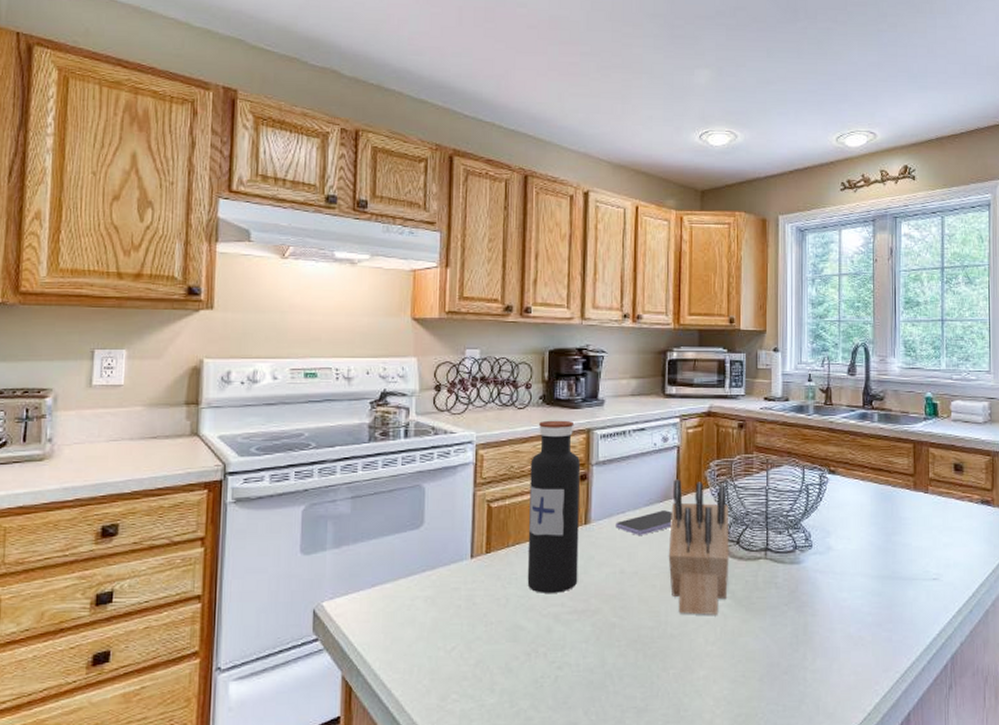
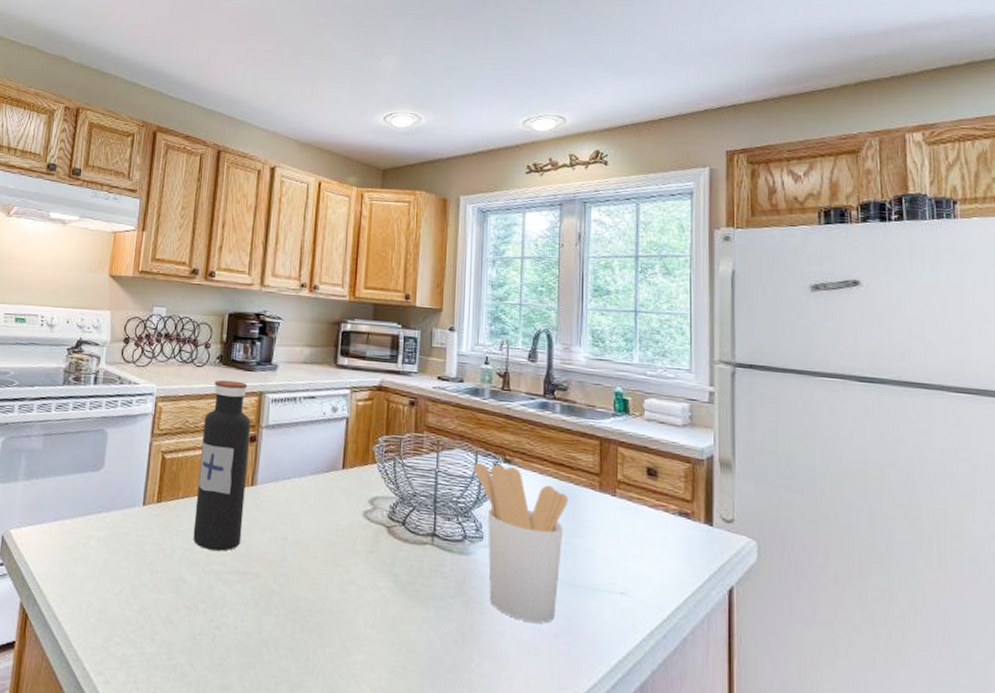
smartphone: present [615,510,672,535] -> none [281,481,338,504]
knife block: present [668,479,729,615] -> none [331,451,396,597]
utensil holder: none [800,476,887,616] -> present [473,463,569,624]

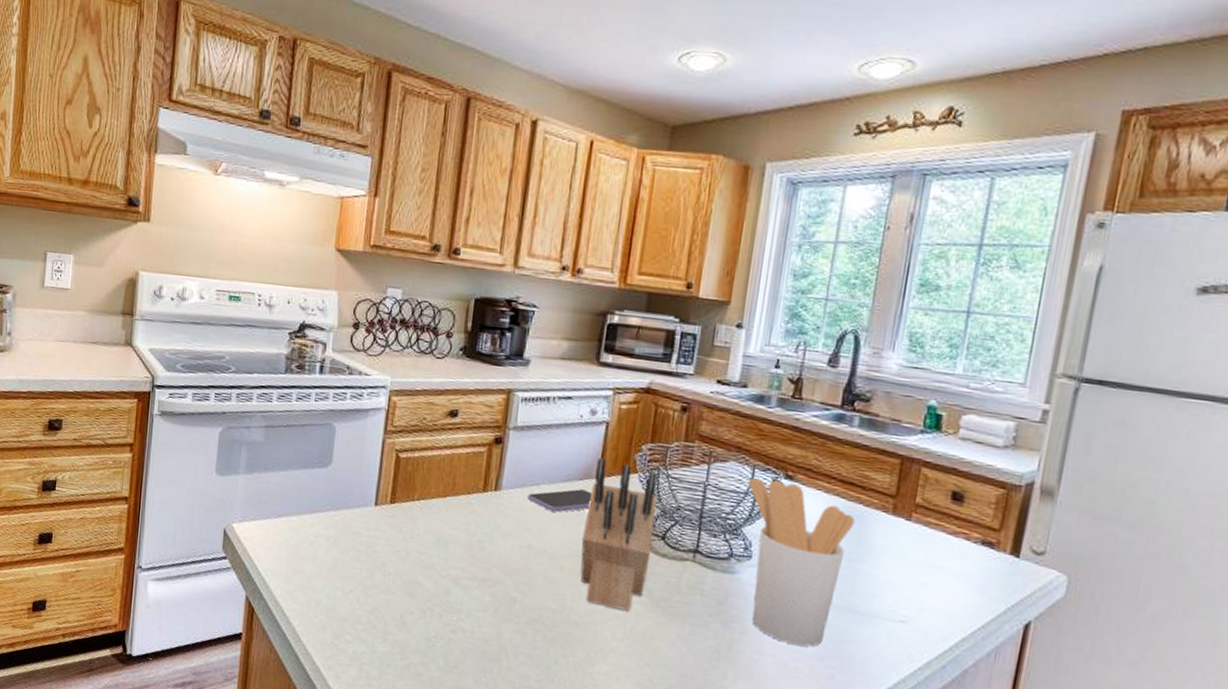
water bottle: present [193,380,251,551] -> none [429,374,497,557]
smartphone: none [281,481,338,504] -> present [527,489,592,513]
knife block: none [331,451,396,597] -> present [580,458,657,611]

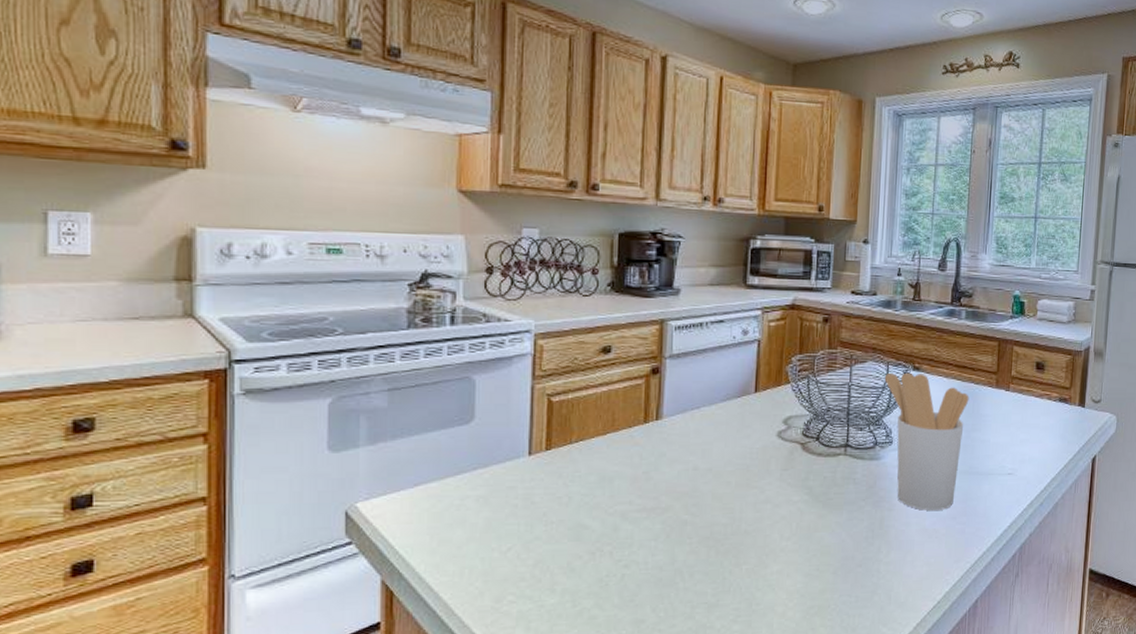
smartphone: present [527,489,592,513] -> none [689,406,750,431]
knife block: present [580,458,657,611] -> none [744,374,810,511]

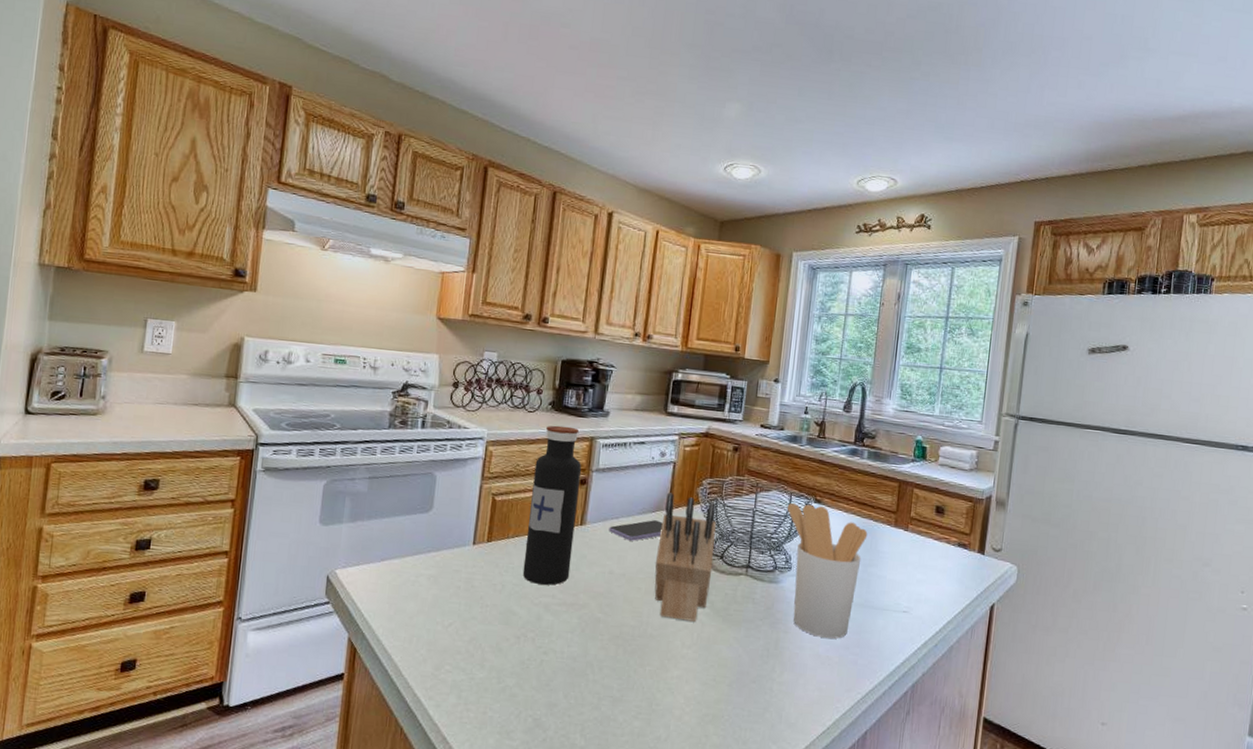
water bottle: none [592,309,652,491] -> present [522,425,581,585]
smartphone: none [689,406,750,431] -> present [609,520,663,541]
knife block: none [744,374,810,511] -> present [654,492,716,622]

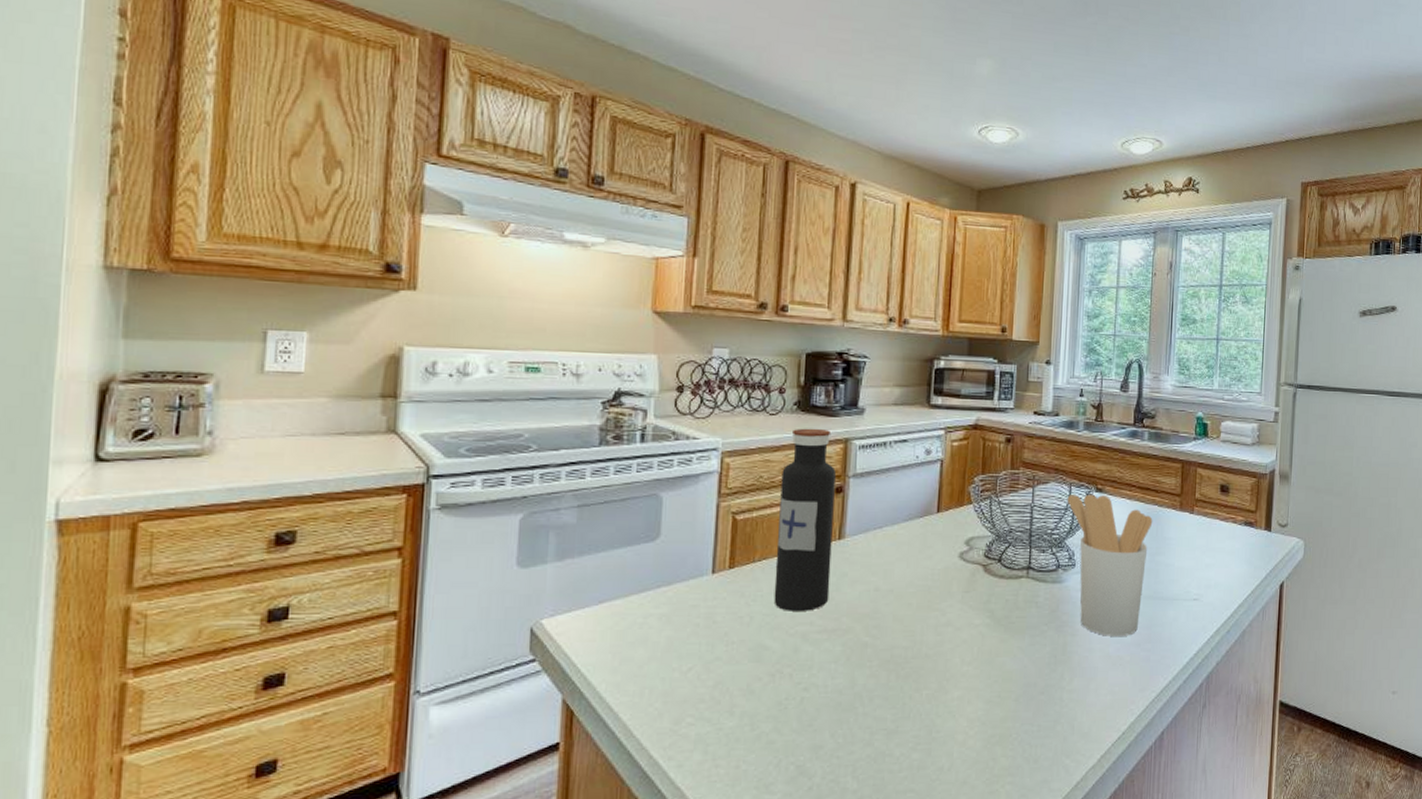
smartphone: present [609,520,663,541] -> none [872,526,933,552]
knife block: present [654,492,716,622] -> none [926,494,992,635]

